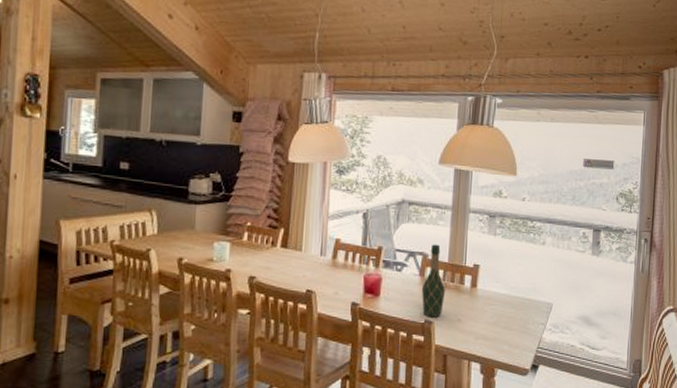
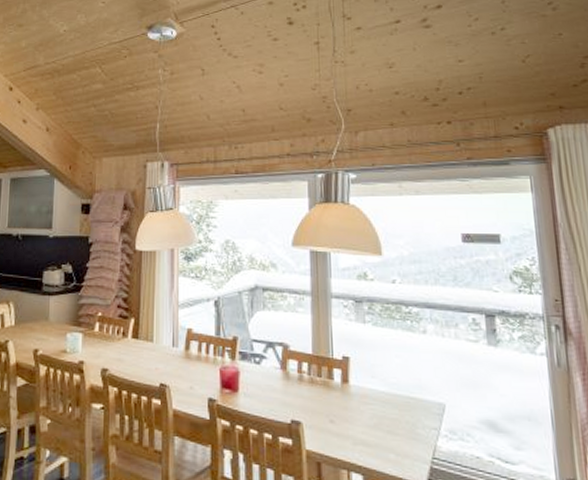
wine bottle: present [421,244,445,317] -> none [284,333,312,418]

